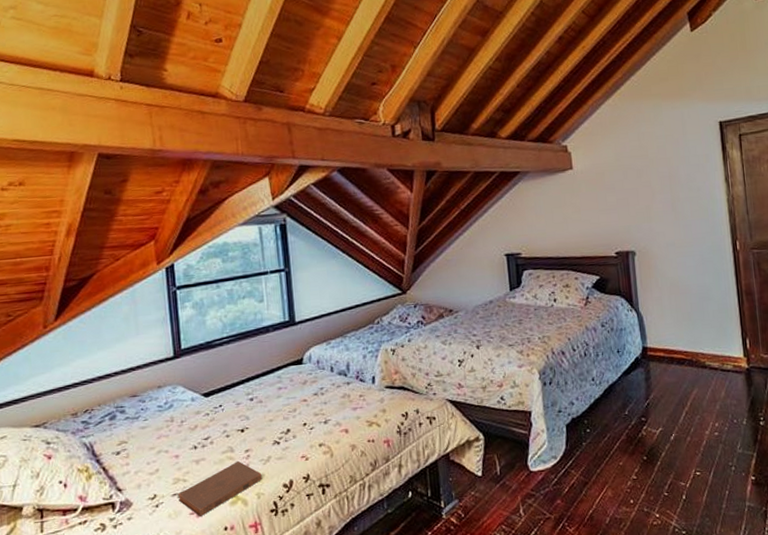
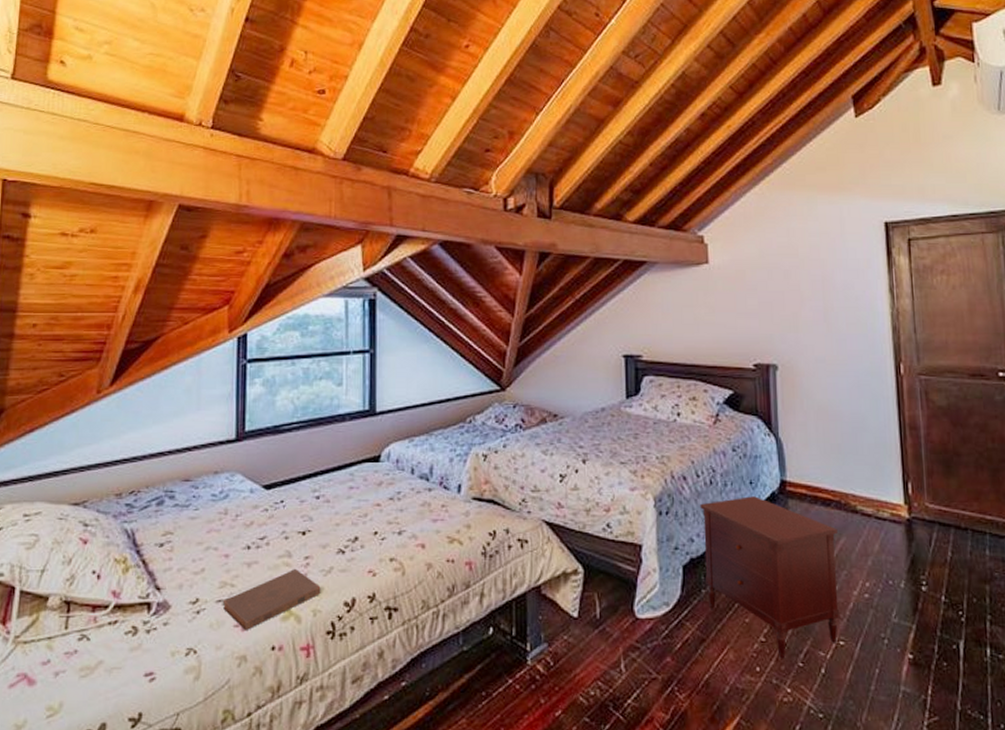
dresser: none [577,362,695,491] -> present [700,496,839,659]

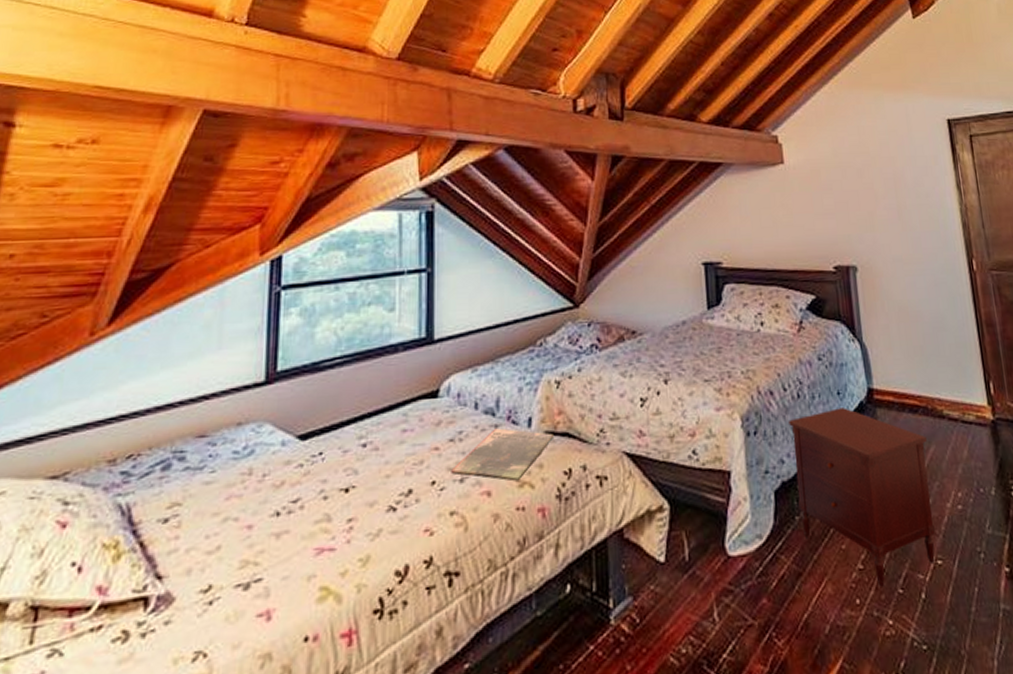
book: present [223,569,321,630] -> none [243,536,367,620]
magazine: none [391,491,480,538] -> present [451,428,553,482]

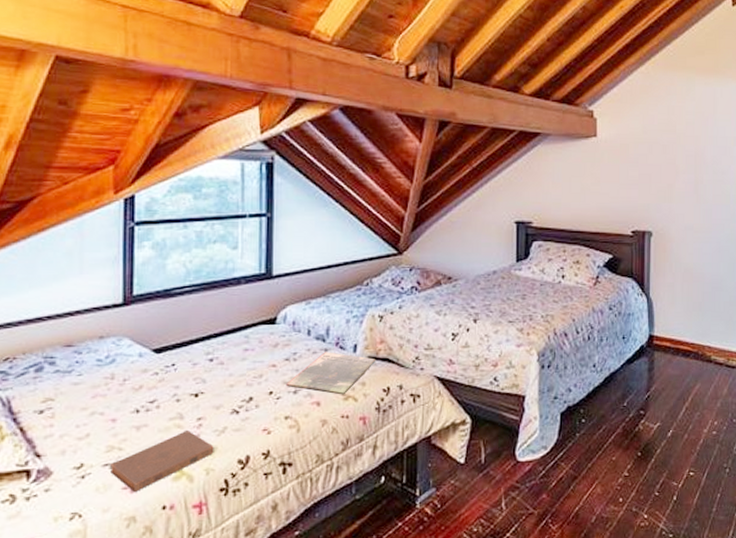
book: none [243,536,367,620] -> present [110,431,214,492]
dresser: present [789,408,935,587] -> none [578,350,694,490]

